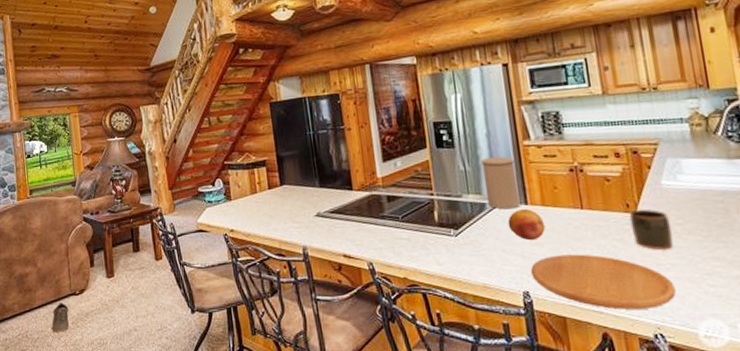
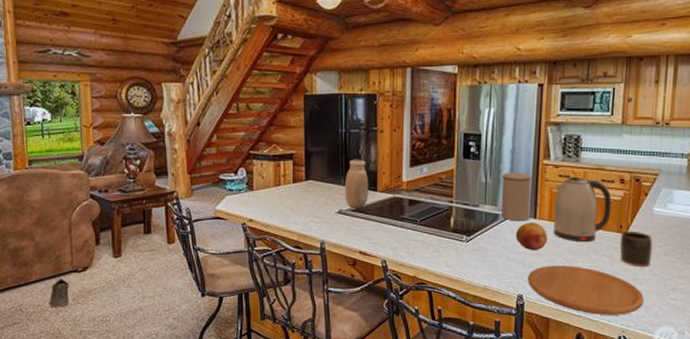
vase: none [319,159,345,210] -> present [344,159,369,208]
kettle: none [542,155,613,227] -> present [553,176,612,242]

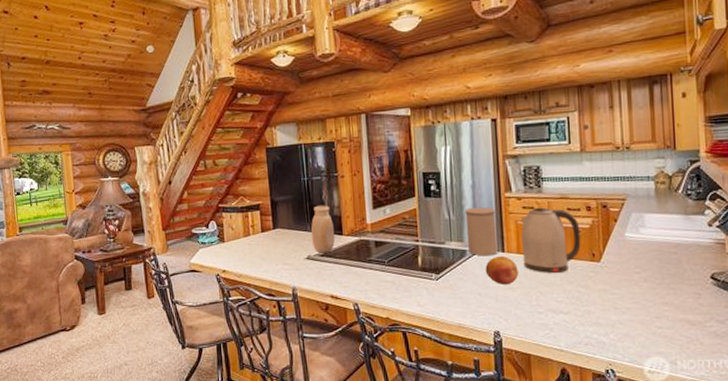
shoe: present [49,279,70,308] -> none [41,338,60,366]
cutting board: present [528,265,644,315] -> none [503,298,628,348]
mug: present [619,230,653,268] -> none [594,258,631,296]

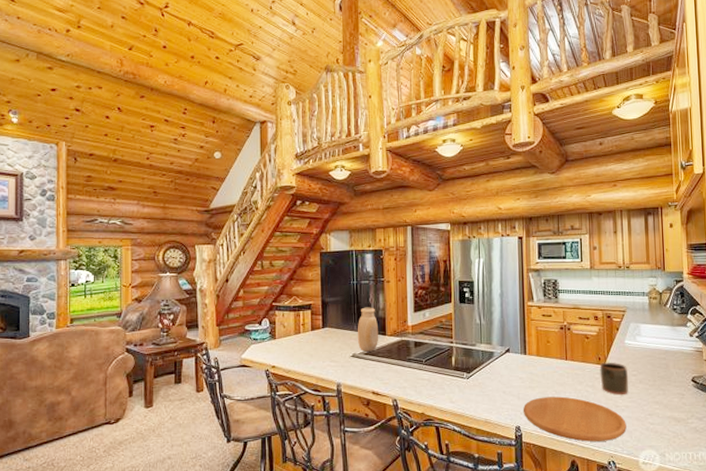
canister: present [465,207,498,256] -> none [494,313,521,358]
fruit: present [485,255,519,285] -> none [509,357,538,385]
cutting board: none [503,298,628,348] -> present [524,396,626,442]
kettle: present [520,207,581,273] -> none [540,315,590,374]
mug: none [594,258,631,296] -> present [600,362,629,396]

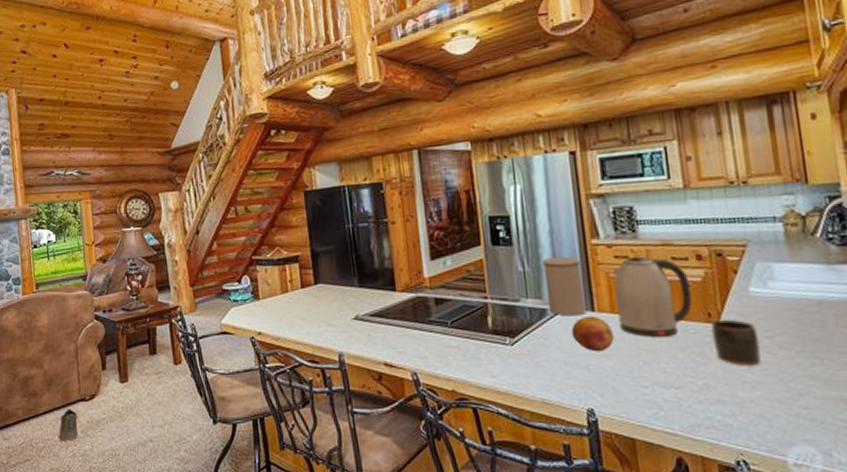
shoe: none [81,431,102,461] -> present [59,409,78,441]
vase: present [357,307,379,352] -> none [358,256,387,313]
canister: none [494,313,521,358] -> present [542,256,586,317]
fruit: none [509,357,538,385] -> present [571,315,614,352]
cutting board: present [524,396,626,442] -> none [597,368,762,432]
kettle: none [540,315,590,374] -> present [612,256,693,337]

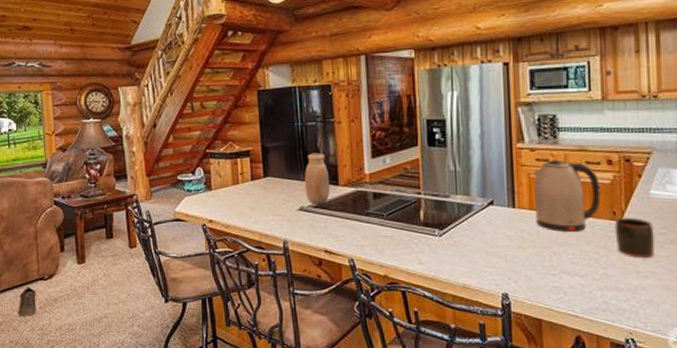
vase: none [358,256,387,313] -> present [304,152,331,205]
canister: present [542,256,586,317] -> none [472,158,508,212]
fruit: present [571,315,614,352] -> none [493,211,530,244]

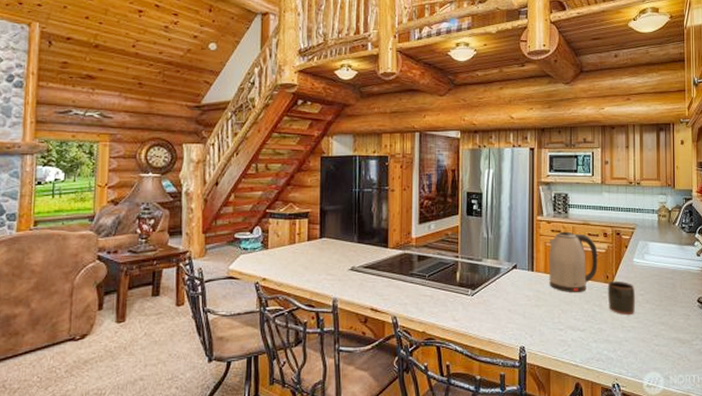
shoe: present [18,287,37,317] -> none [39,348,64,382]
vase: present [304,152,331,205] -> none [357,217,381,265]

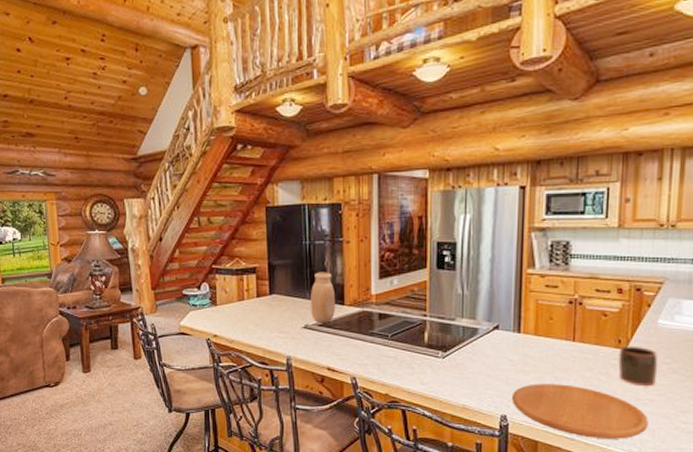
vase: none [357,217,381,265] -> present [310,272,336,323]
cutting board: none [529,316,632,363] -> present [512,383,648,439]
kettle: present [549,231,598,292] -> none [540,286,608,358]

